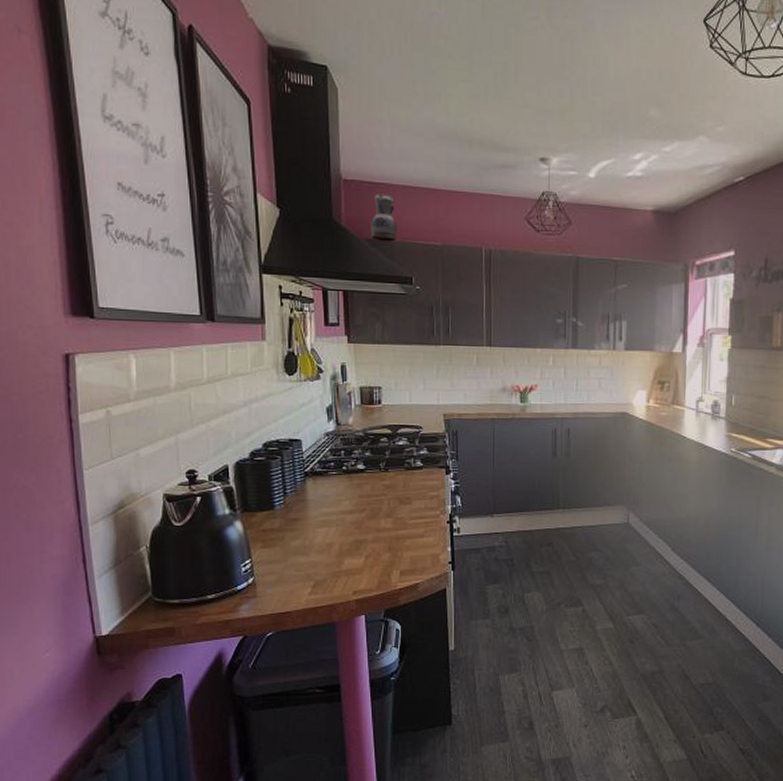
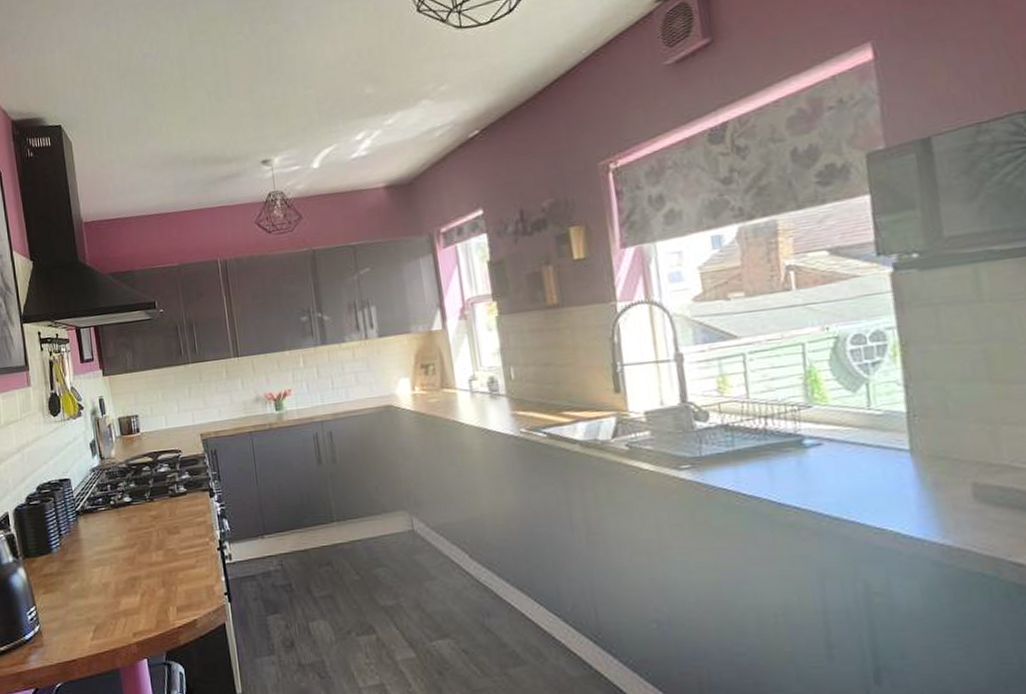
ceramic jug: present [371,193,397,242] -> none [112,228,137,273]

